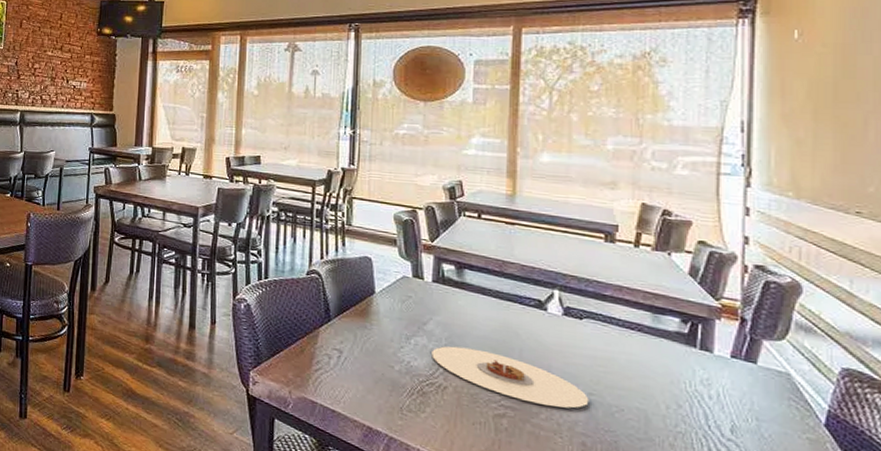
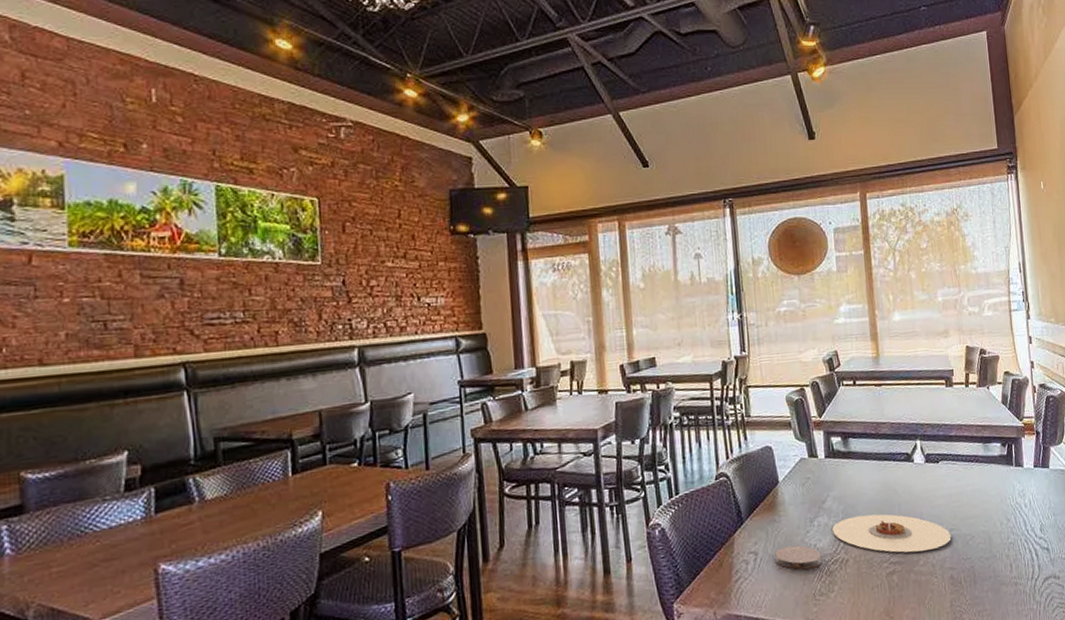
coaster: none [361,354,416,384] -> present [775,545,822,570]

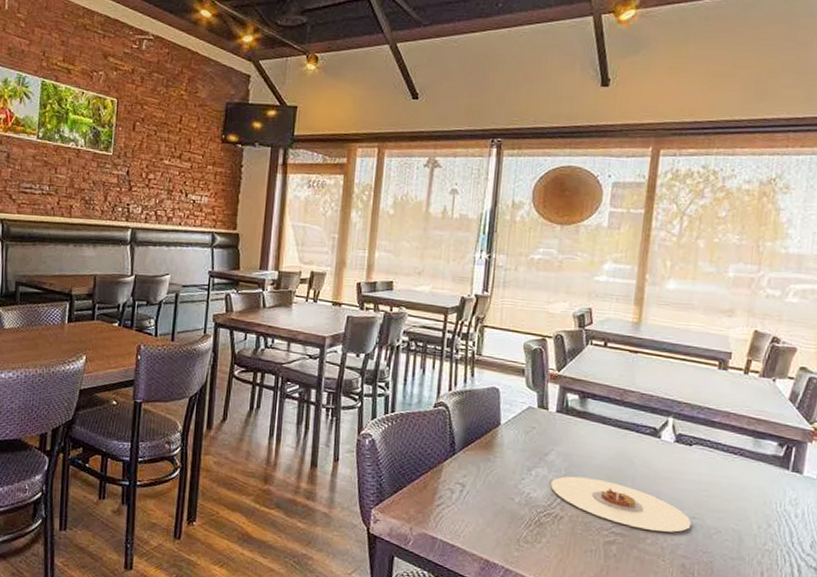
coaster: present [775,545,822,570] -> none [482,487,534,515]

